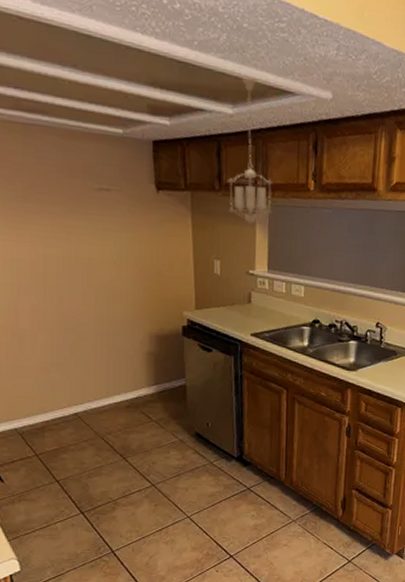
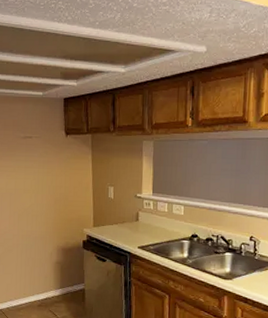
pendant light: present [226,77,273,225] -> none [119,43,157,157]

